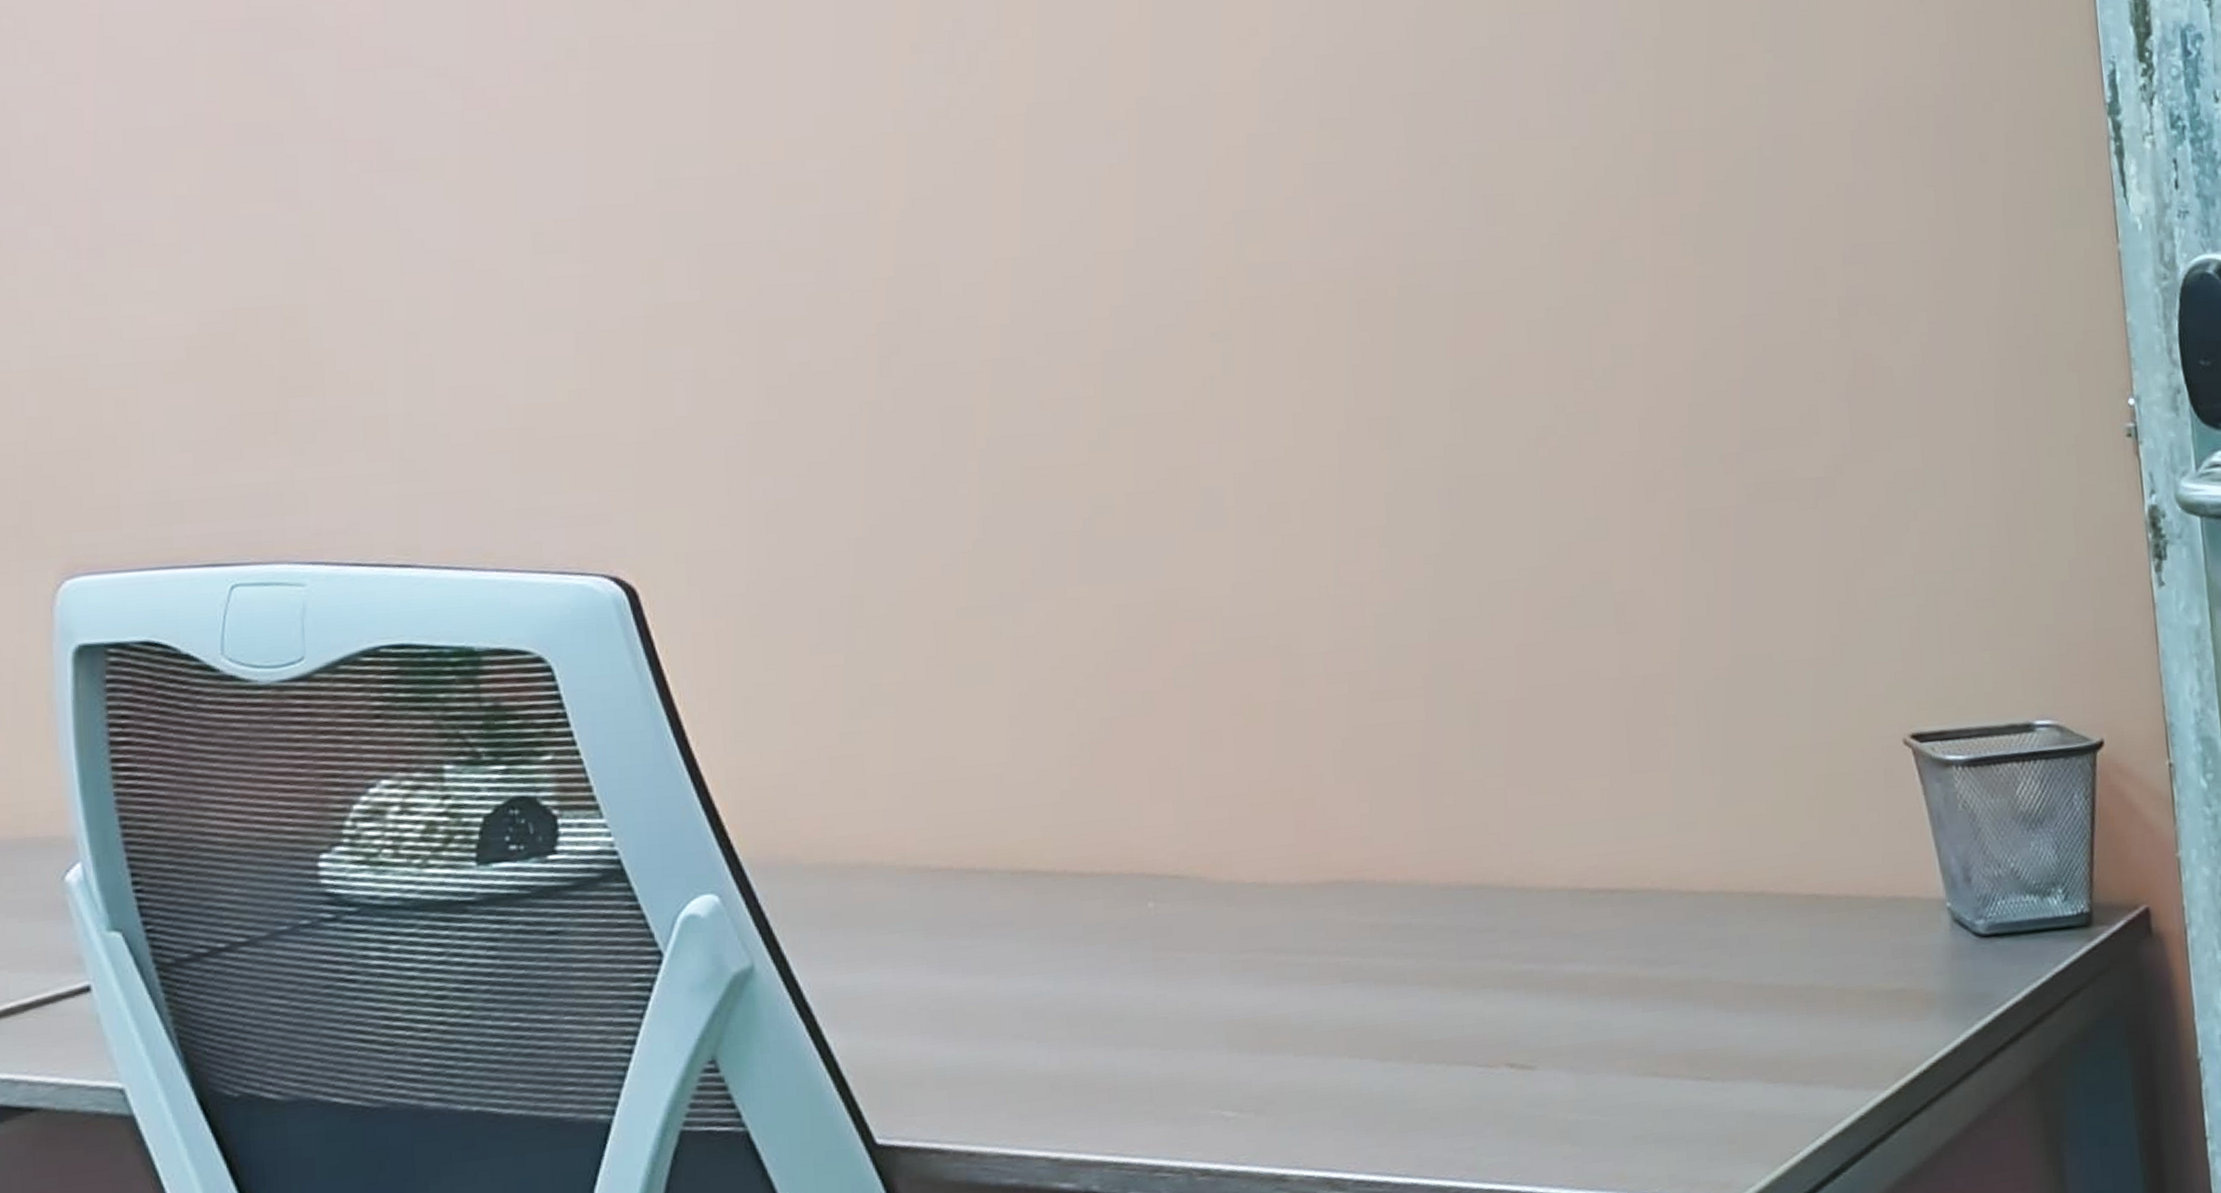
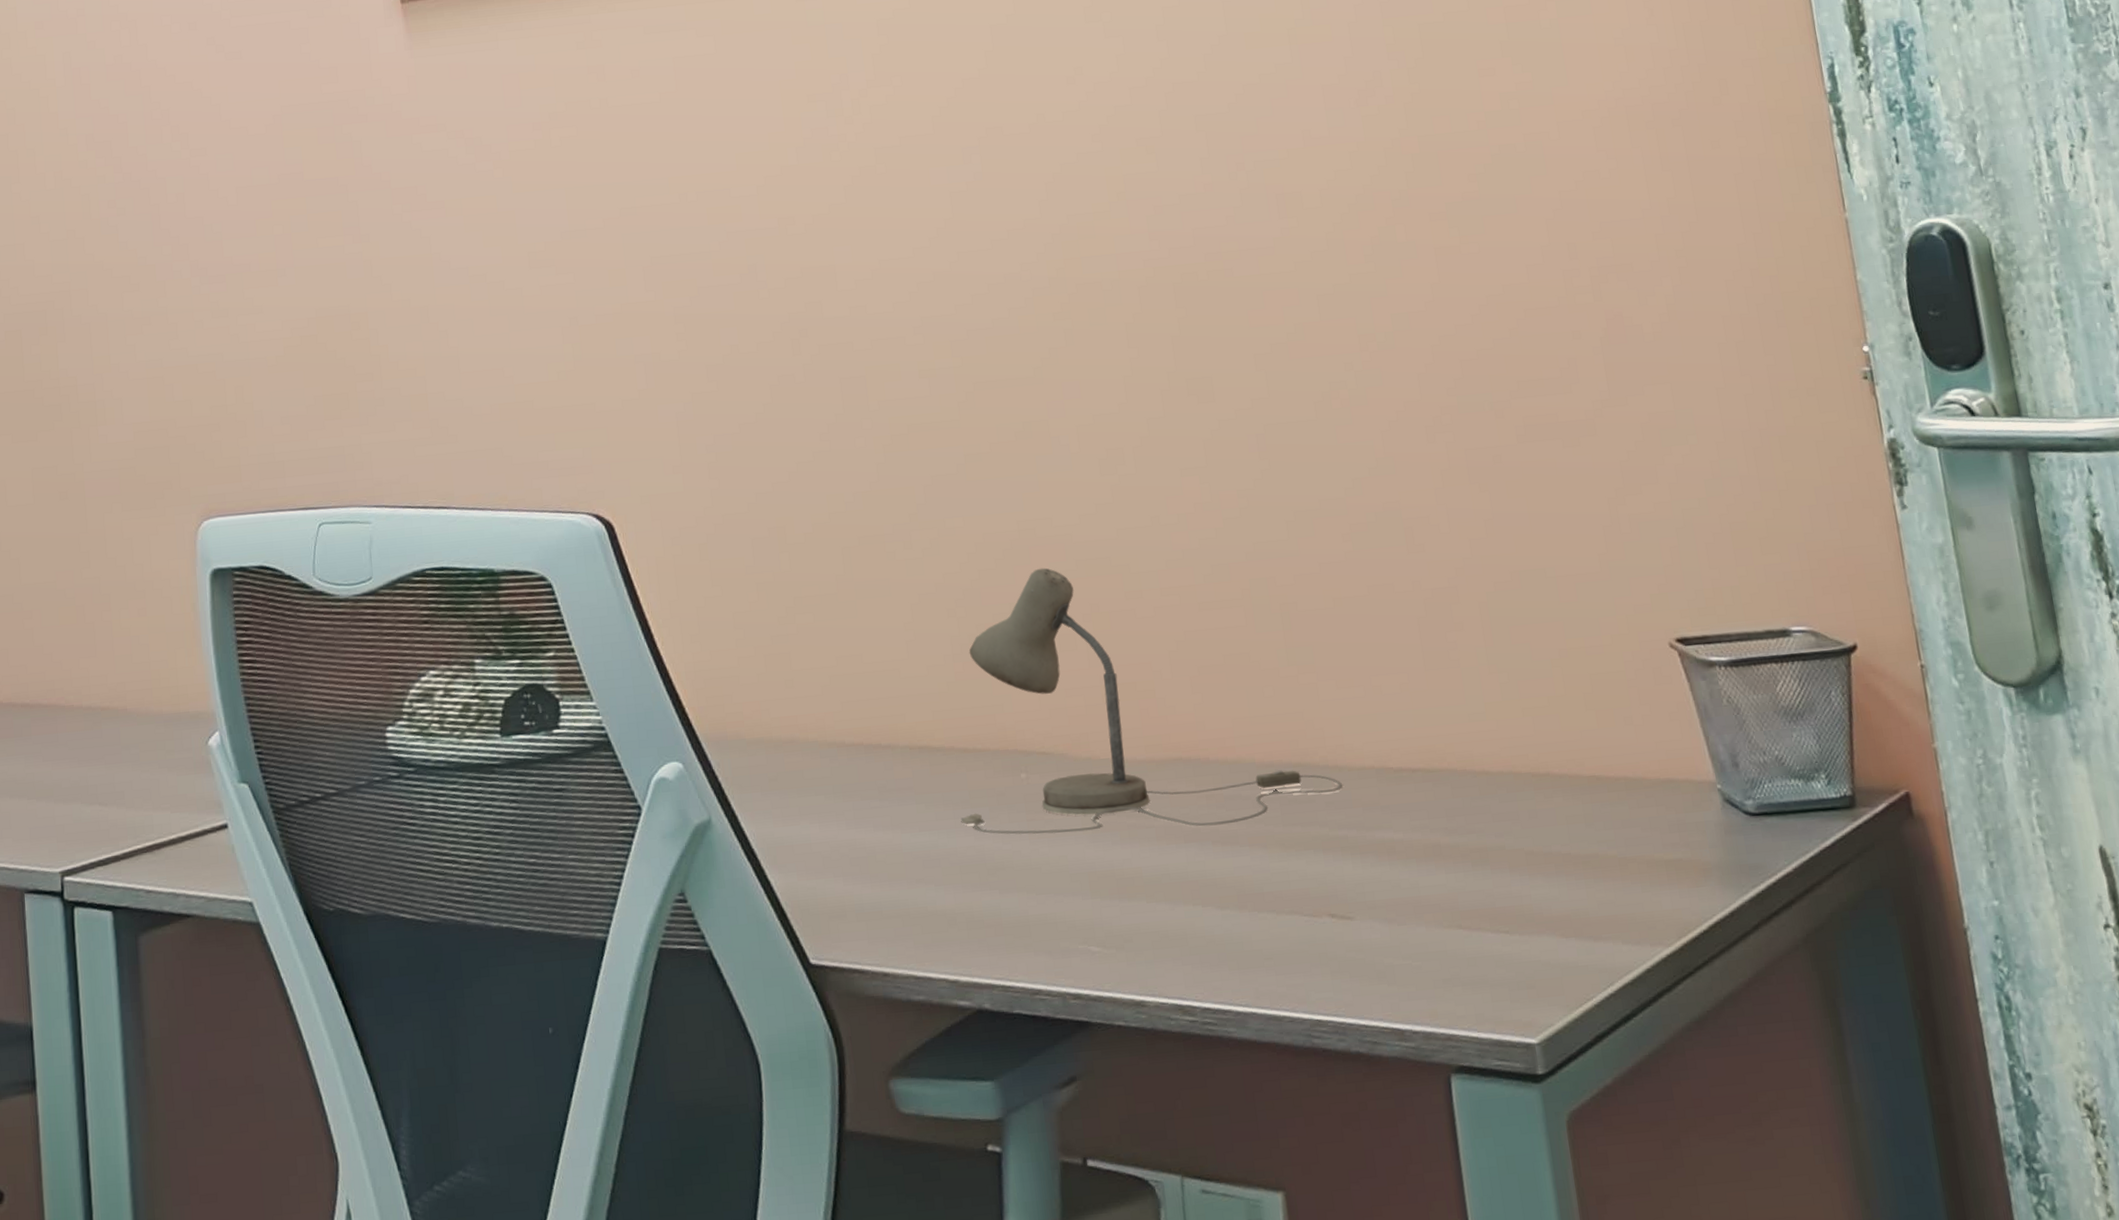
desk lamp: none [1071,648,1531,977] -> present [960,567,1343,834]

